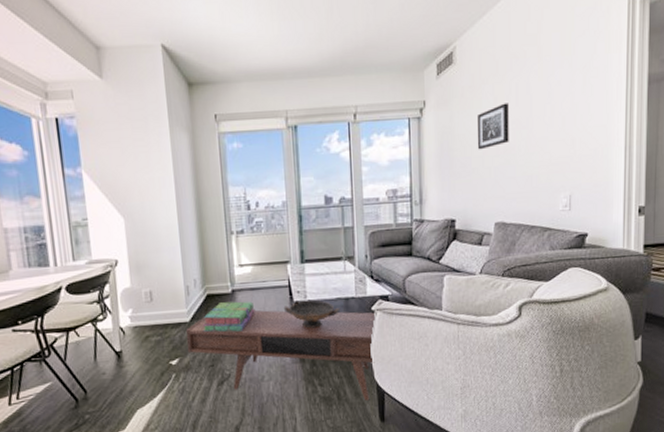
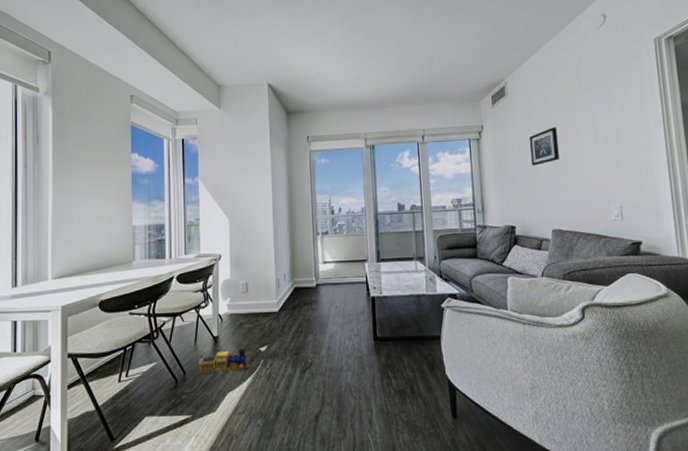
toy train: none [101,362,160,392] -> present [198,348,250,374]
coffee table: present [185,310,377,401] -> none [274,303,446,396]
stack of books: present [202,301,255,332] -> none [289,294,336,323]
decorative bowl: present [283,300,341,329] -> none [361,296,413,322]

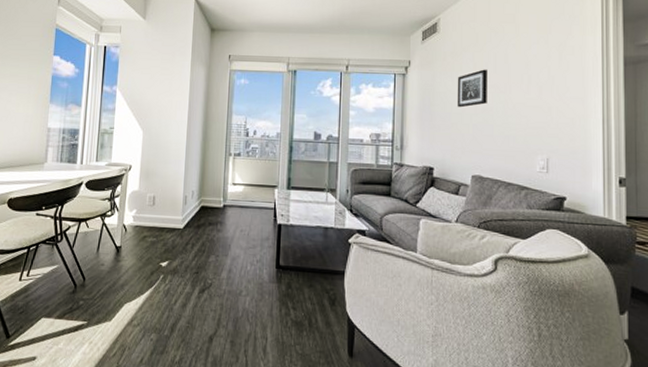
toy train: present [198,348,250,374] -> none [99,261,149,284]

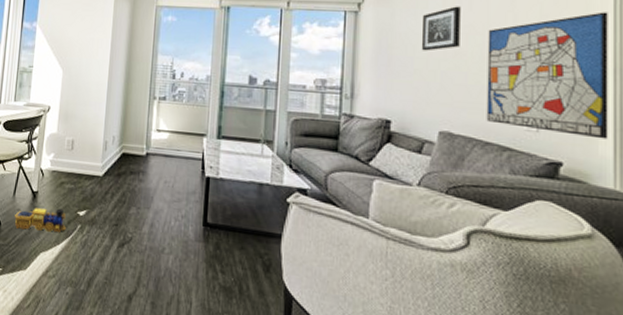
toy train: none [99,261,149,284] -> present [15,208,66,233]
wall art: none [508,73,599,177] -> present [486,12,608,140]

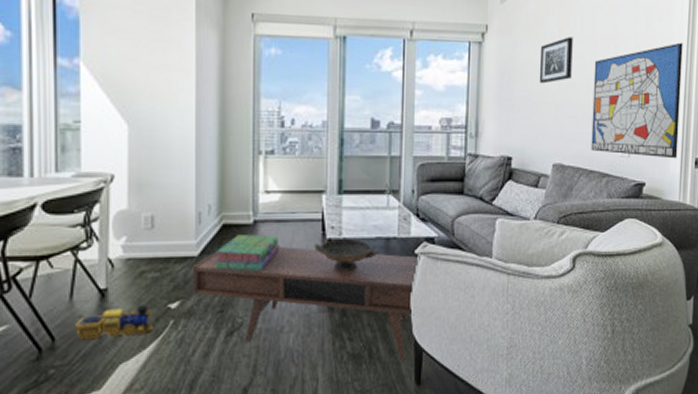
coffee table: none [95,174,292,303] -> present [192,247,420,360]
stack of books: none [113,163,166,196] -> present [213,234,280,272]
decorative bowl: none [194,177,253,209] -> present [313,239,380,271]

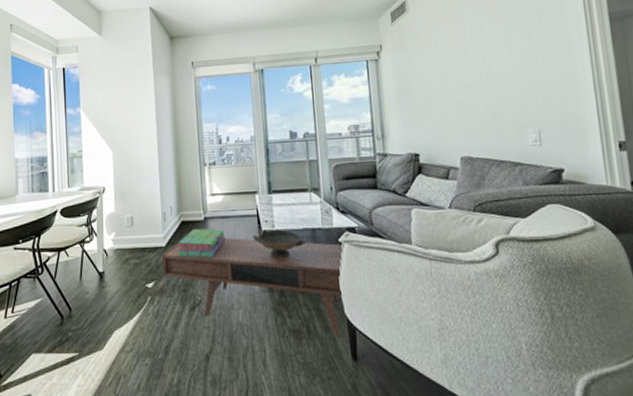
toy train: present [75,304,153,341] -> none [84,284,137,311]
wall art: present [539,36,573,84] -> none [433,44,468,88]
wall art: present [591,42,683,159] -> none [489,34,597,144]

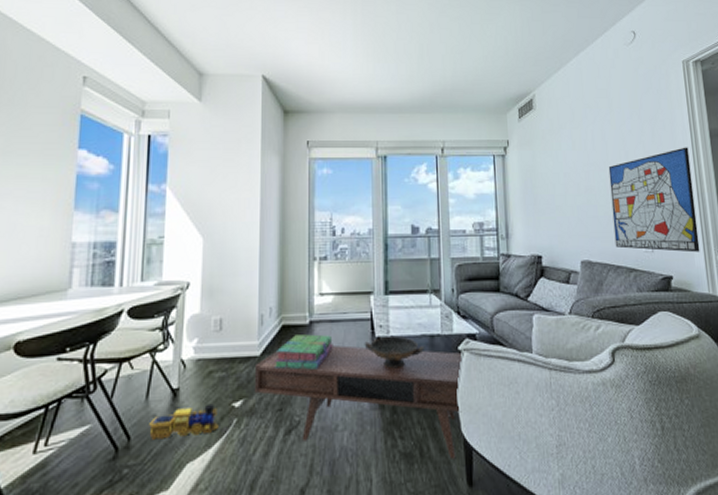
toy train: none [84,284,137,311] -> present [149,403,218,440]
wall art: none [489,34,597,144] -> present [608,147,700,253]

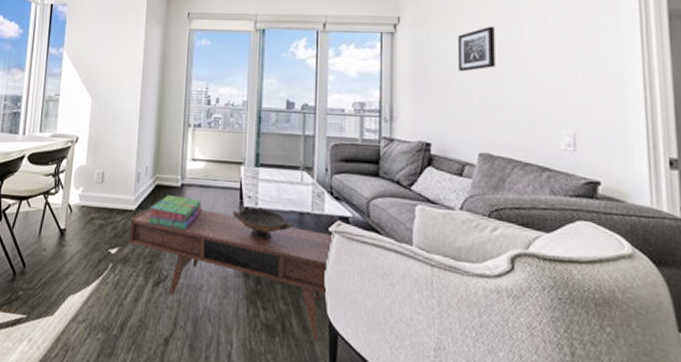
toy train: present [149,403,218,440] -> none [40,246,96,273]
wall art: none [557,147,589,189] -> present [457,26,495,72]
wall art: present [608,147,700,253] -> none [522,30,643,157]

